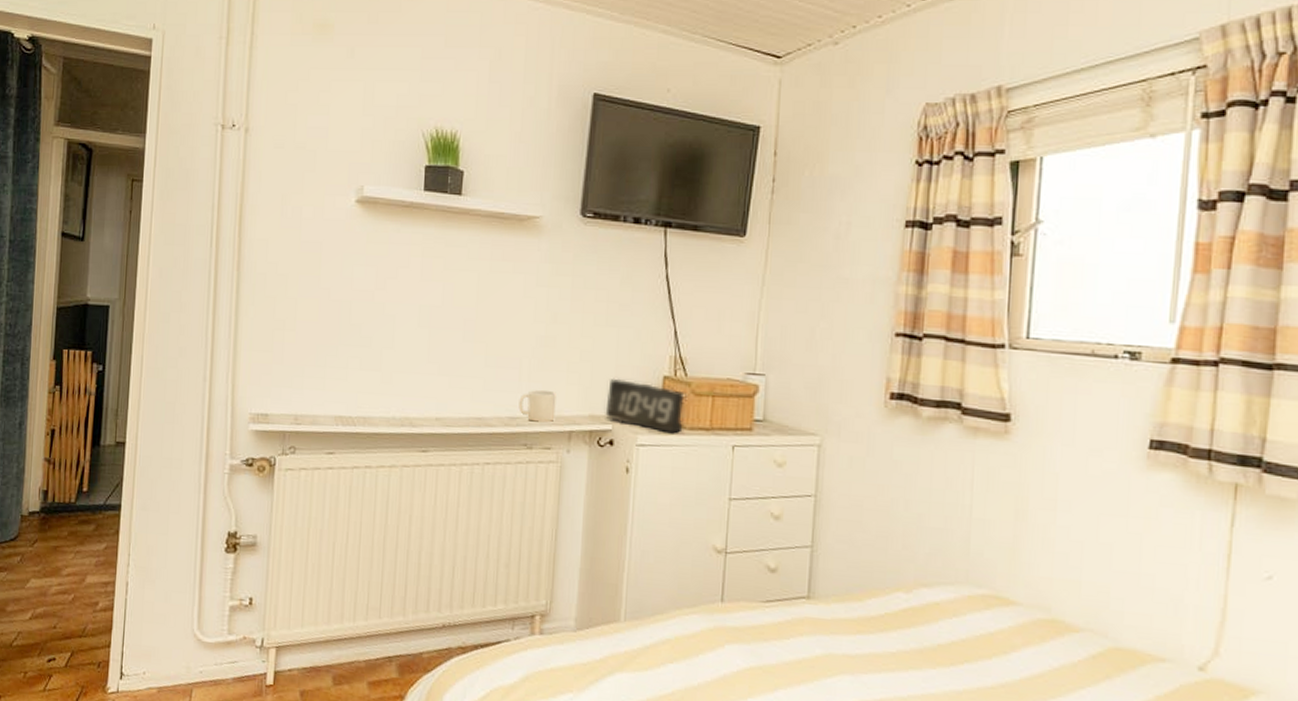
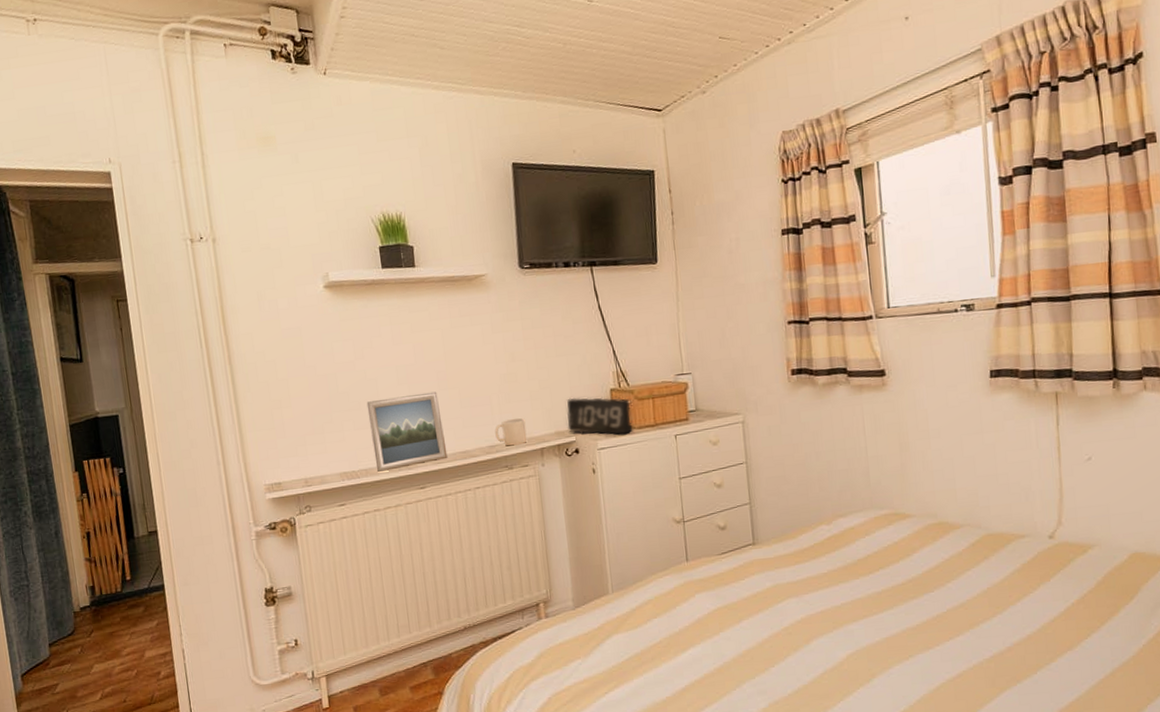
picture frame: none [376,340,461,424] -> present [366,391,448,473]

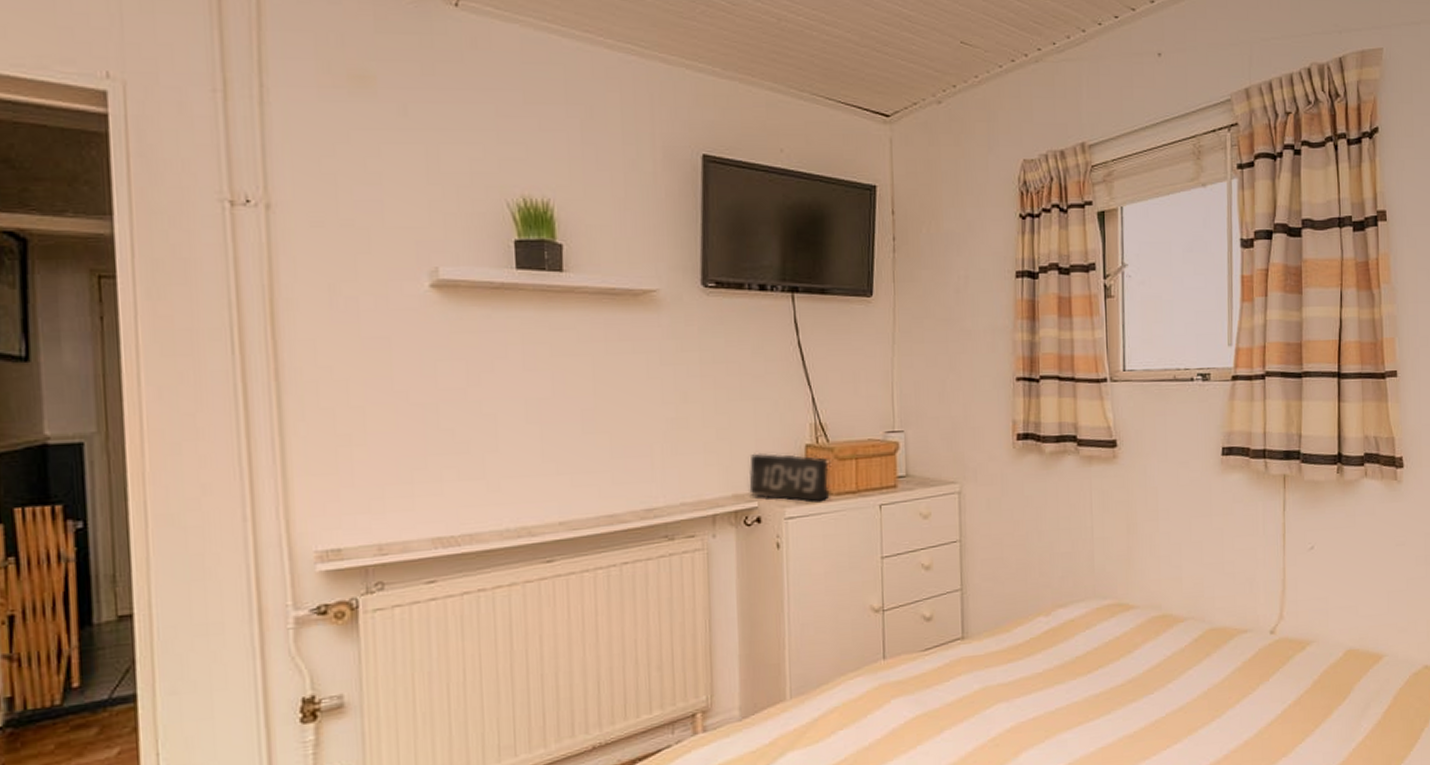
picture frame: present [366,391,448,473] -> none [479,435,588,540]
mug: present [494,417,527,446] -> none [654,474,696,511]

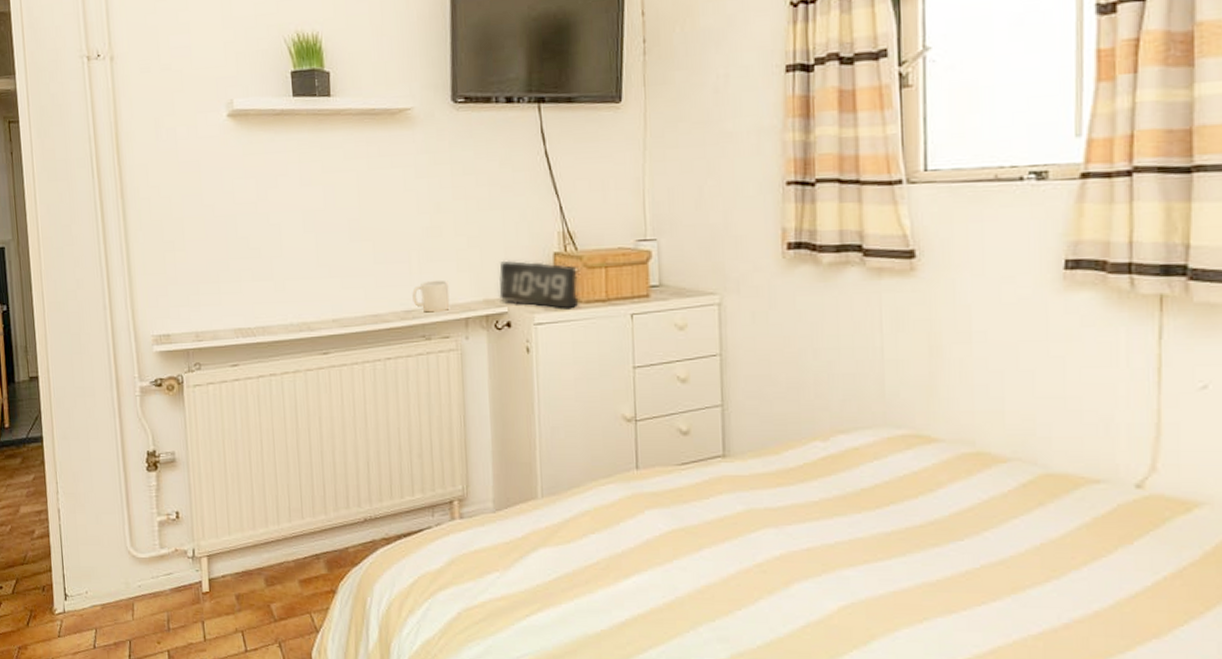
mug: none [654,474,696,511] -> present [412,279,450,313]

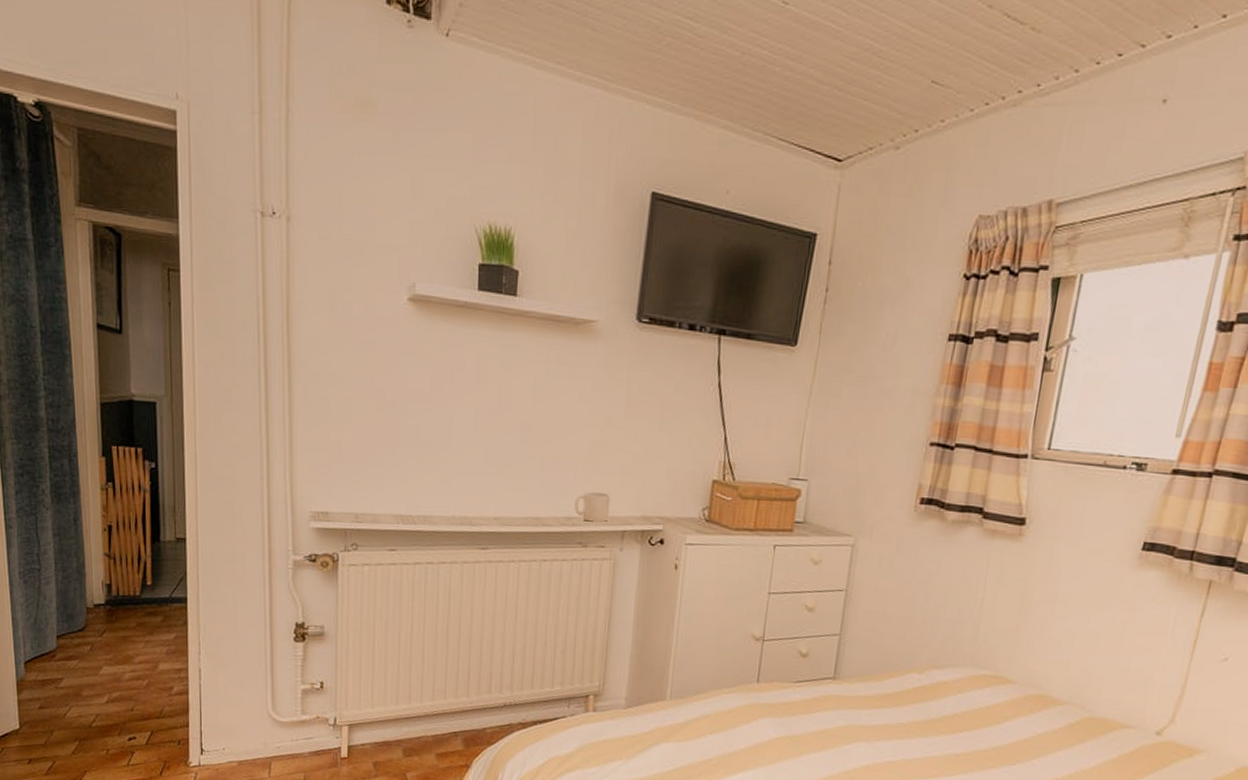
alarm clock: present [499,260,579,309] -> none [656,481,731,534]

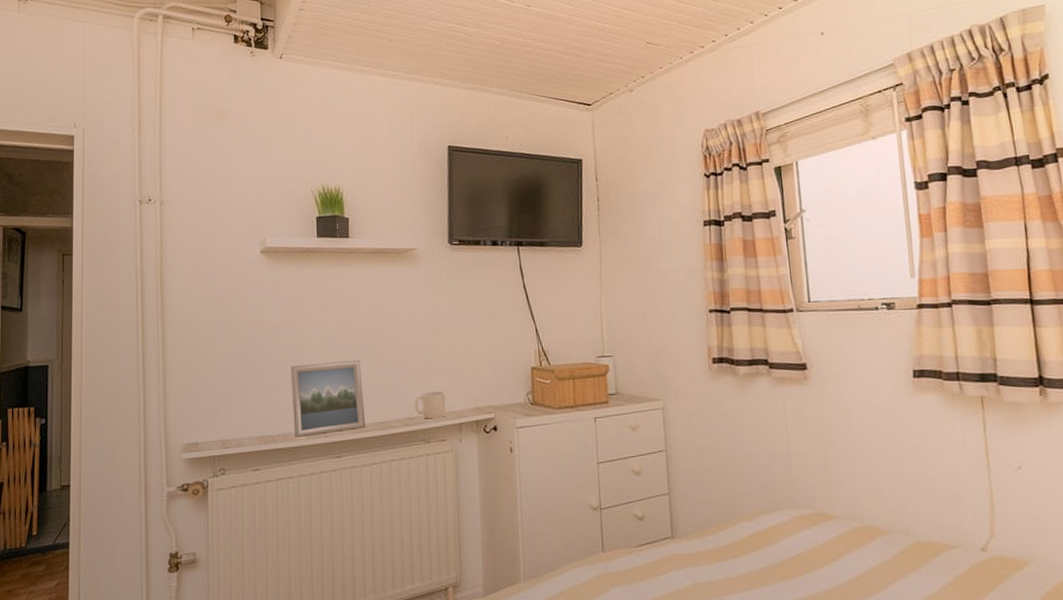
picture frame: none [436,441,518,523] -> present [290,360,366,439]

